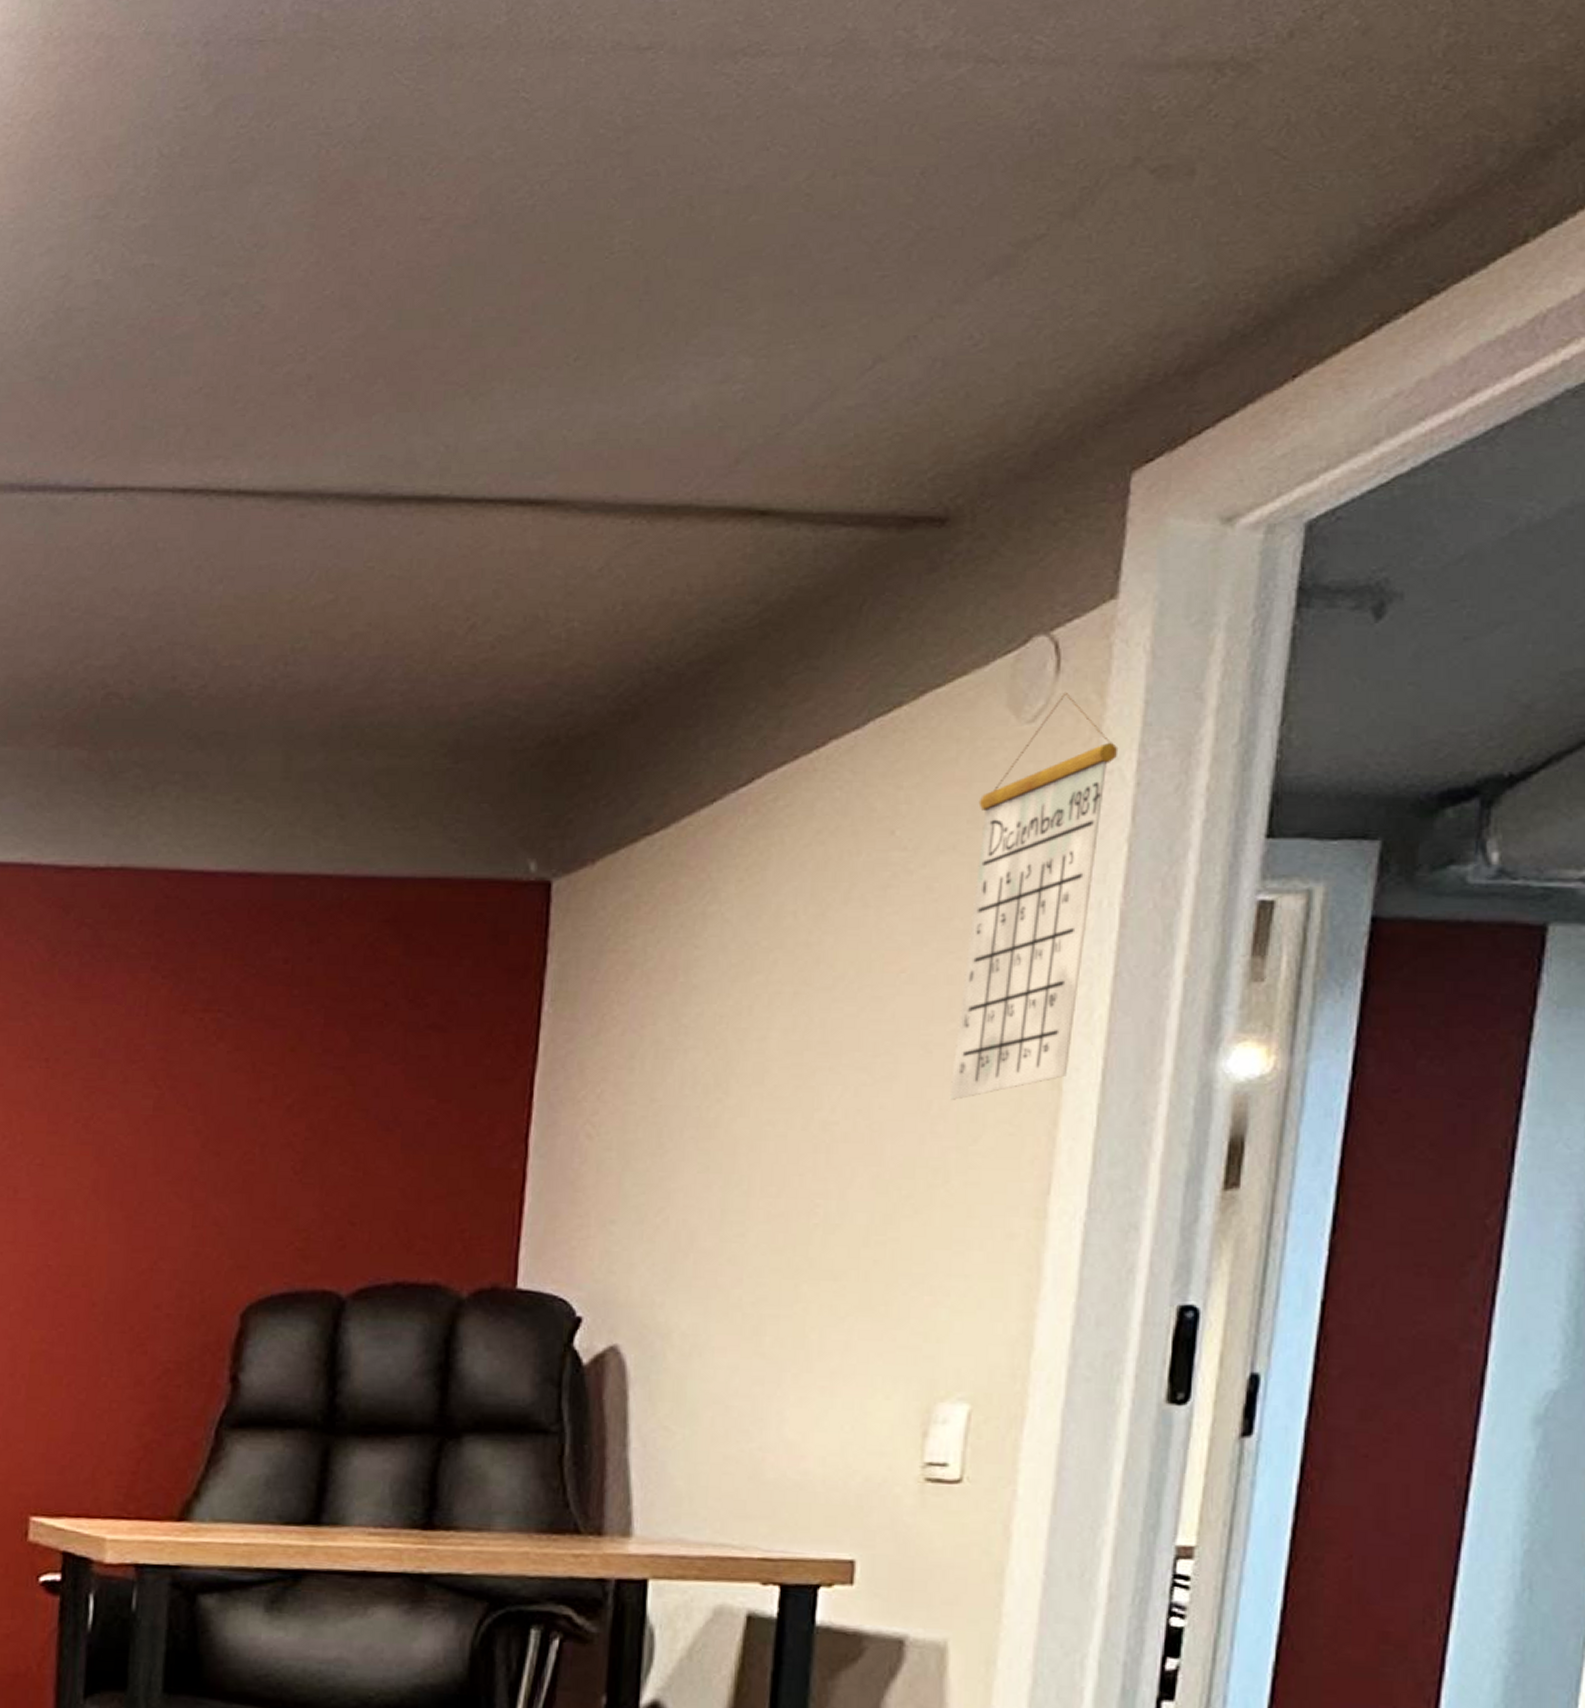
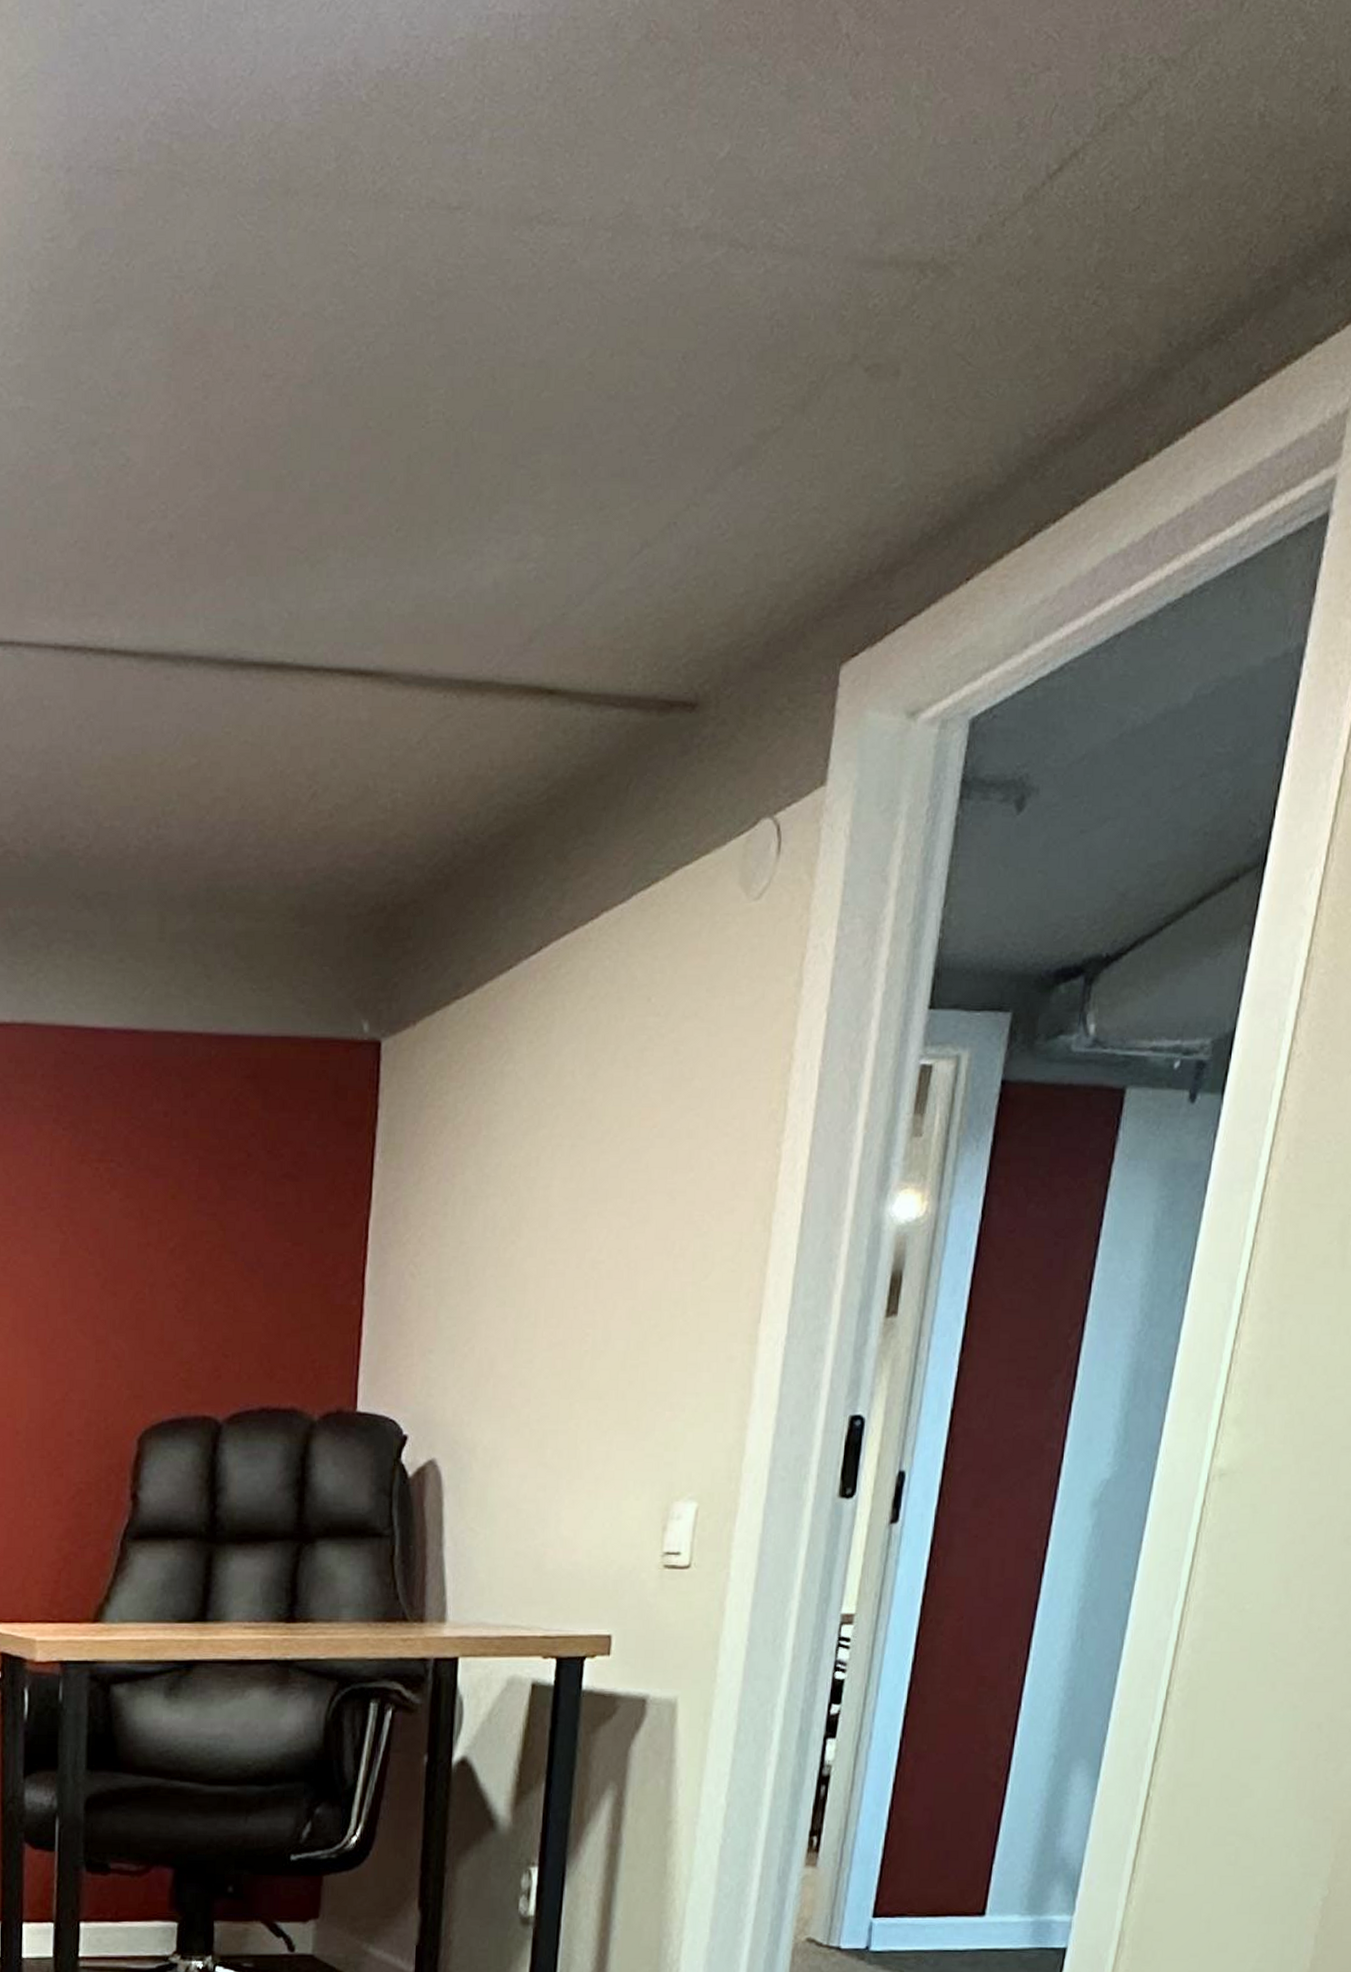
calendar: present [949,692,1119,1100] -> none [688,872,823,1241]

